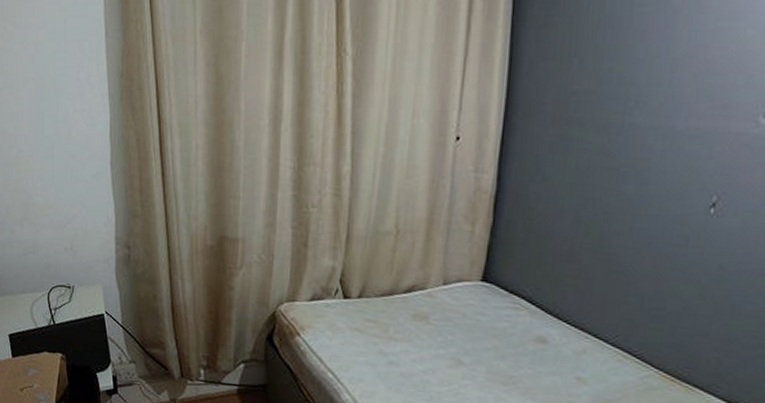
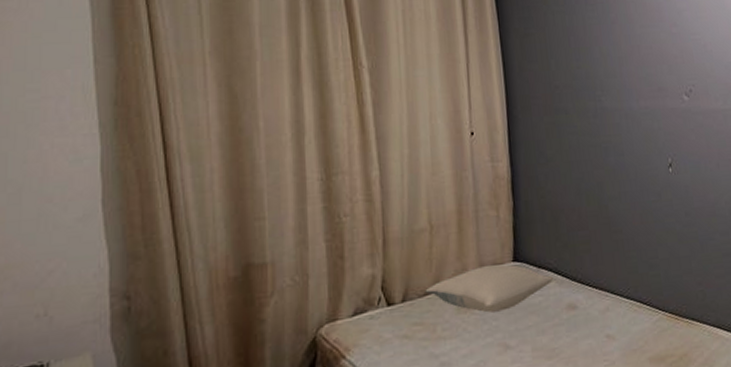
pillow: none [382,279,525,328] -> present [425,264,553,313]

